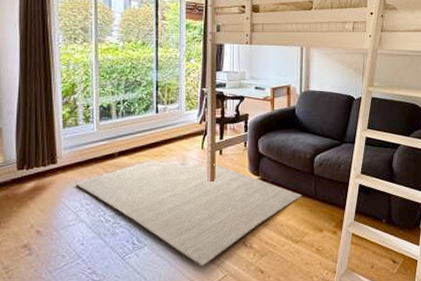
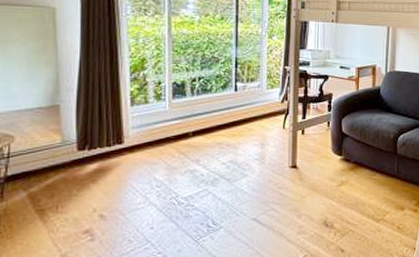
rug: present [75,160,302,266] -> none [144,140,384,247]

